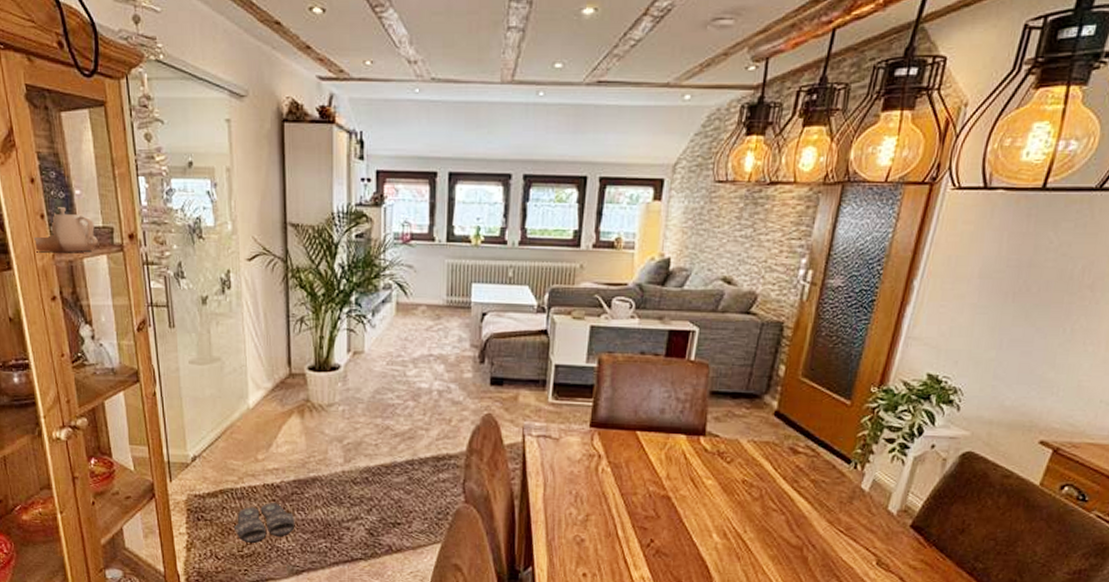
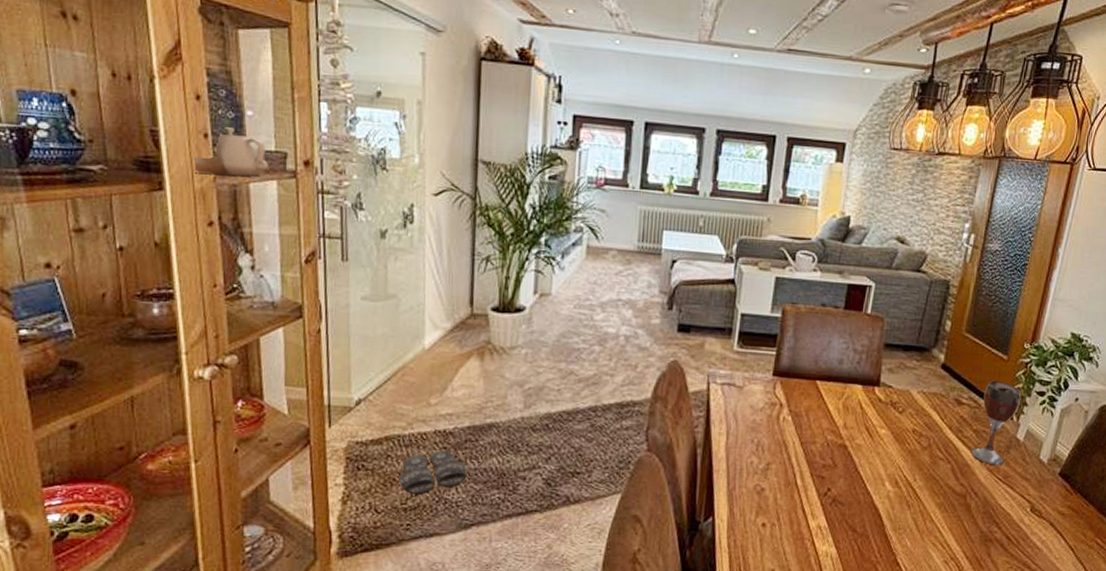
cup: none [807,428,867,518] -> present [970,381,1022,466]

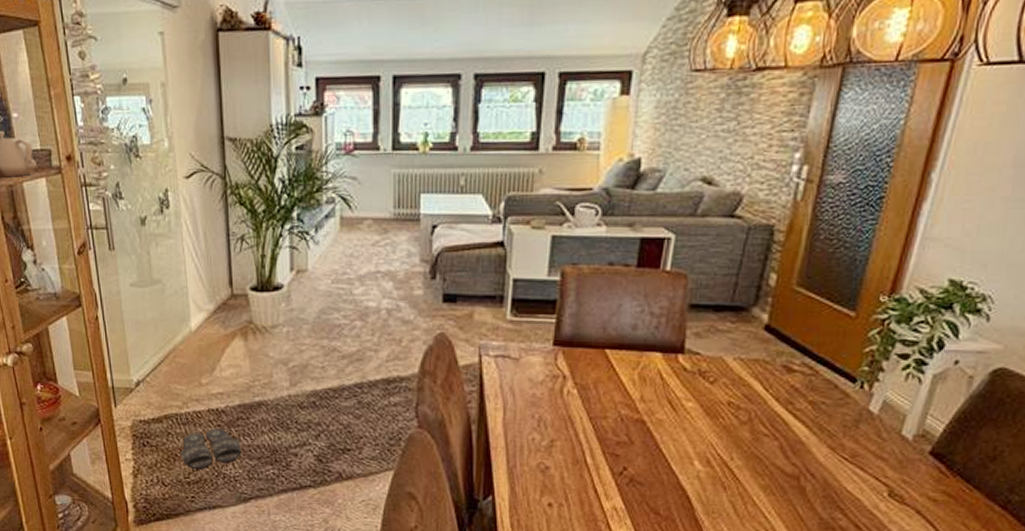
cup: present [970,381,1022,466] -> none [805,343,876,443]

